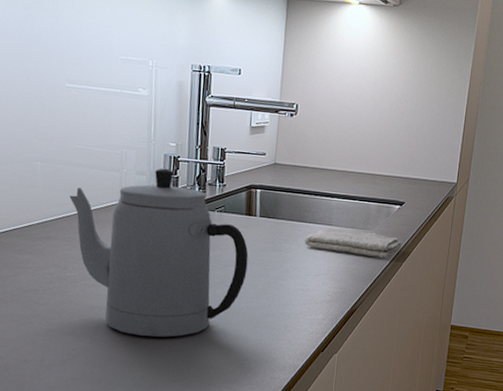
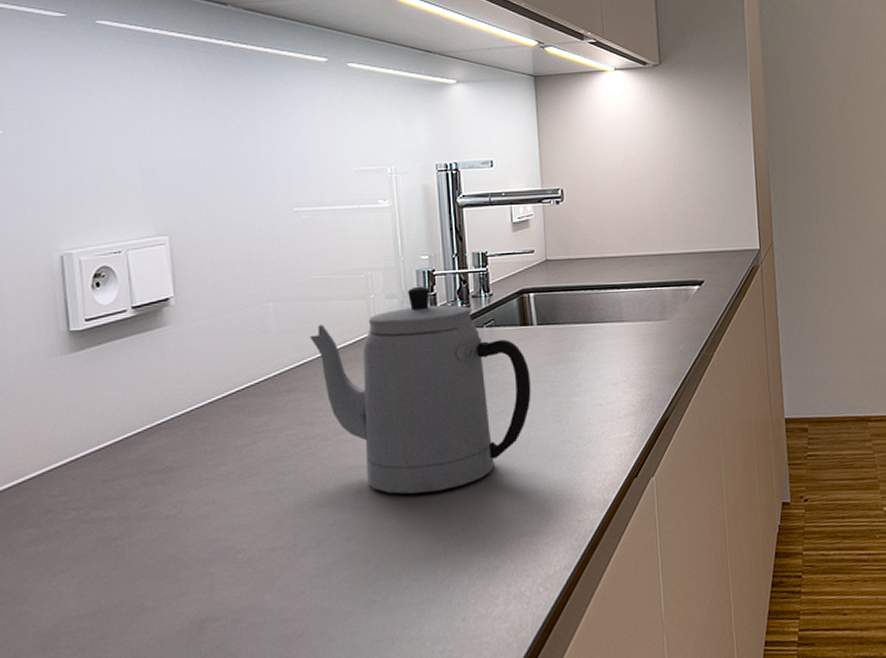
washcloth: present [304,228,402,258] -> none [594,321,710,352]

